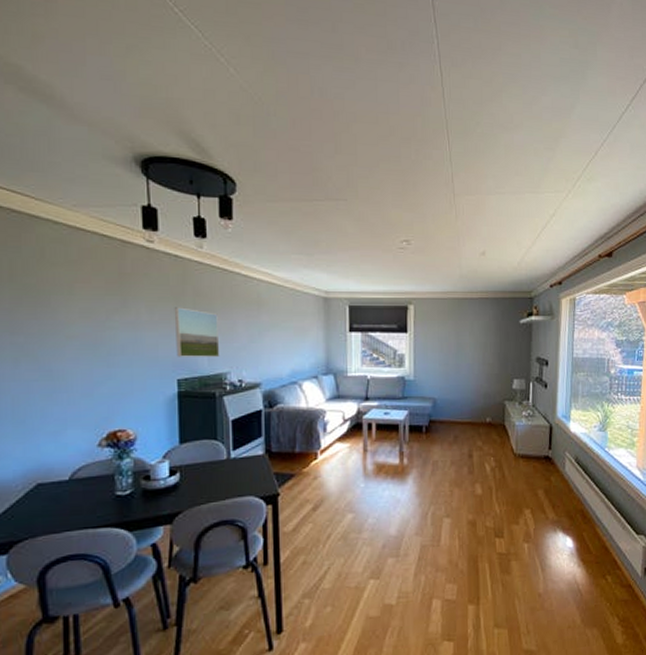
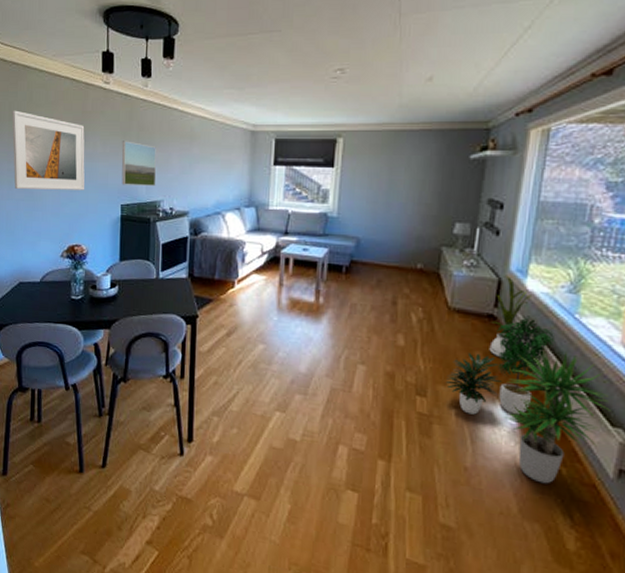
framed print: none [13,269,128,367] -> present [12,110,85,190]
potted plant: none [517,453,594,546] -> present [445,315,556,415]
house plant: none [547,421,575,493] -> present [489,275,533,359]
potted plant: none [563,480,635,593] -> present [504,350,610,484]

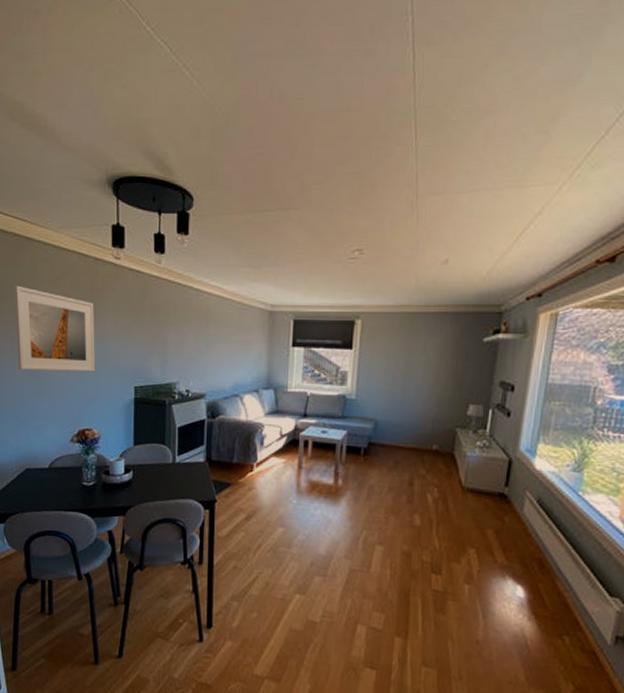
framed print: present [121,141,156,186] -> none [134,320,171,367]
potted plant: present [445,315,556,415] -> none [459,493,561,590]
house plant: present [489,275,533,359] -> none [500,455,541,536]
potted plant: present [504,350,610,484] -> none [513,526,609,653]

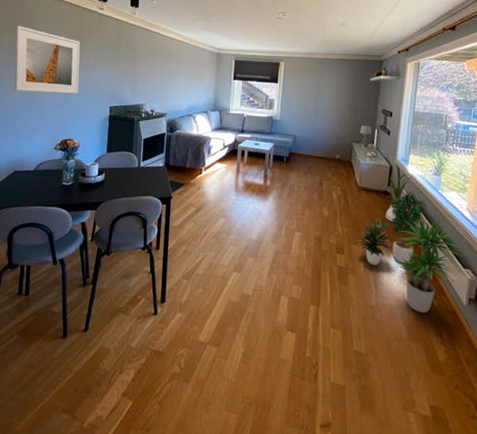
potted plant: none [459,493,561,590] -> present [356,191,427,266]
house plant: none [500,455,541,536] -> present [385,163,412,223]
potted plant: none [513,526,609,653] -> present [396,216,462,313]

